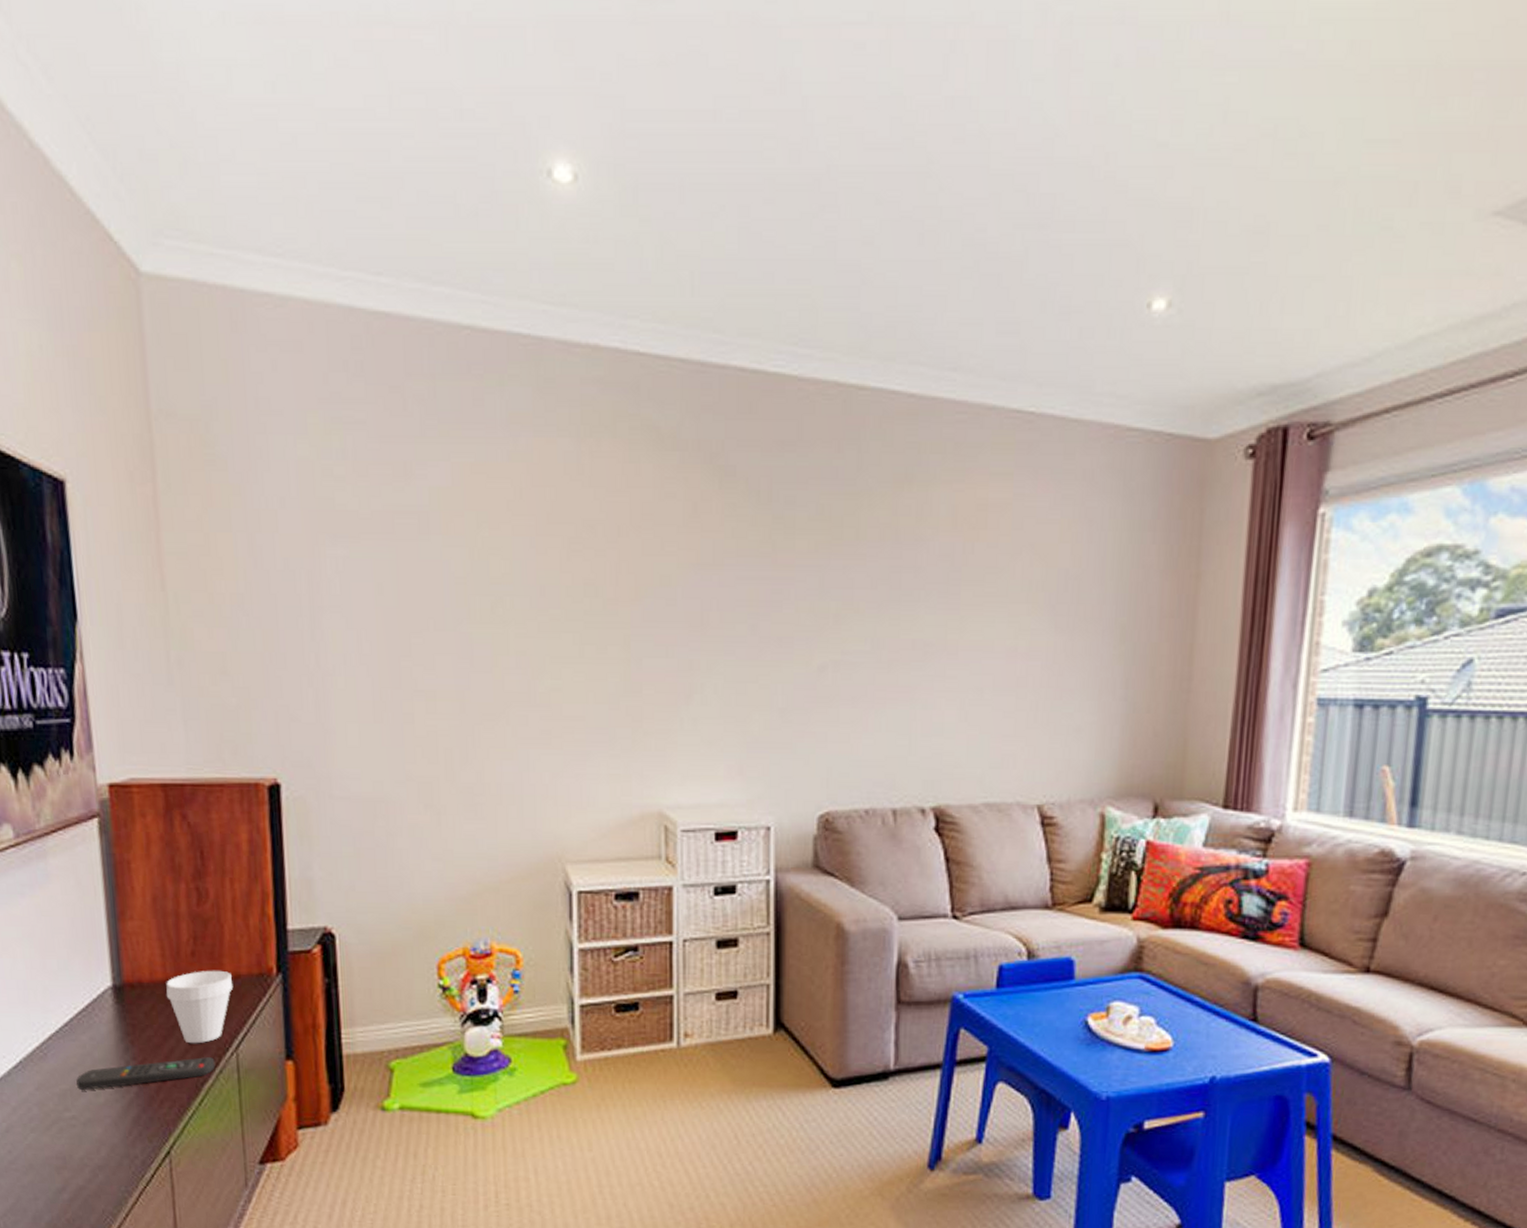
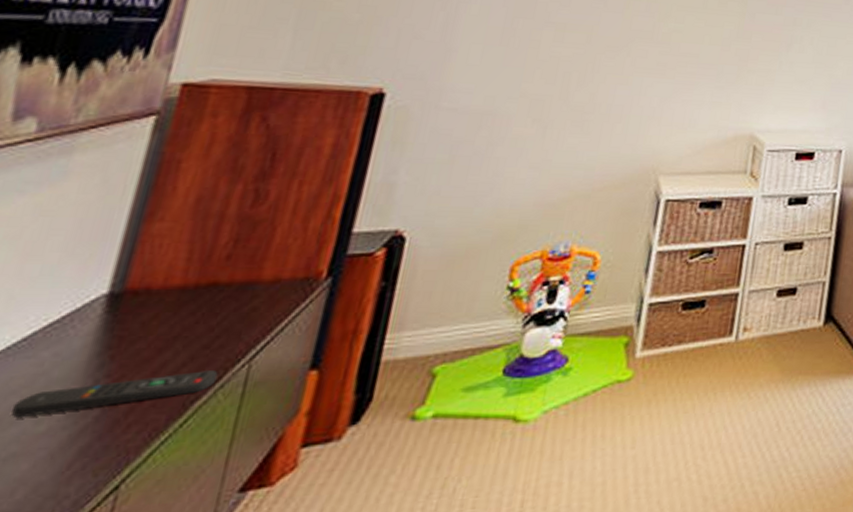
cup: present [166,970,234,1044] -> none [178,274,271,356]

